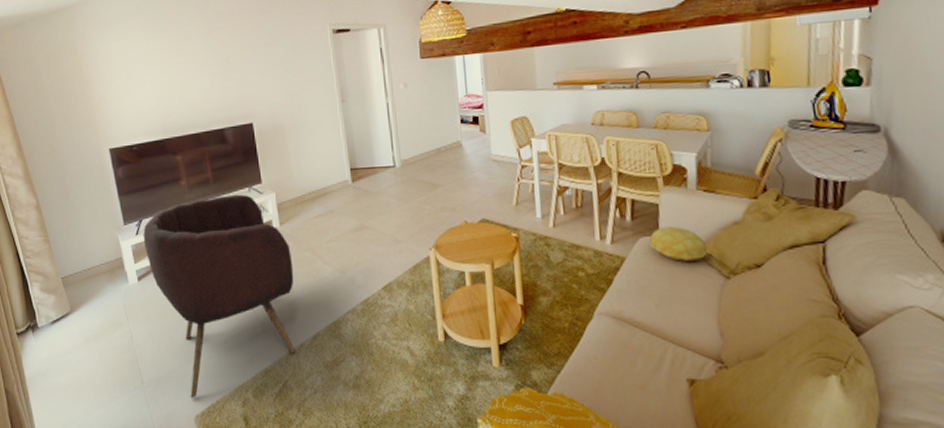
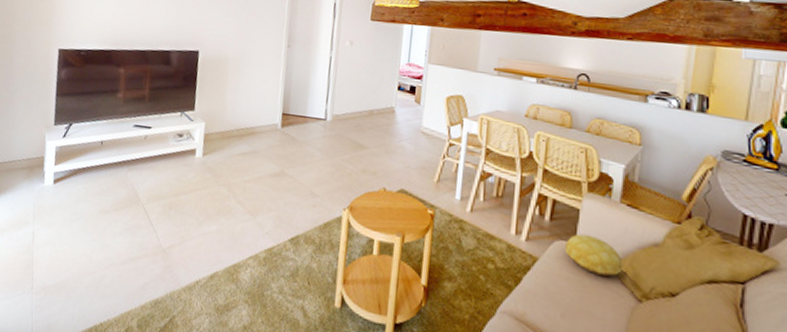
armchair: present [143,194,296,398] -> none [68,115,208,316]

